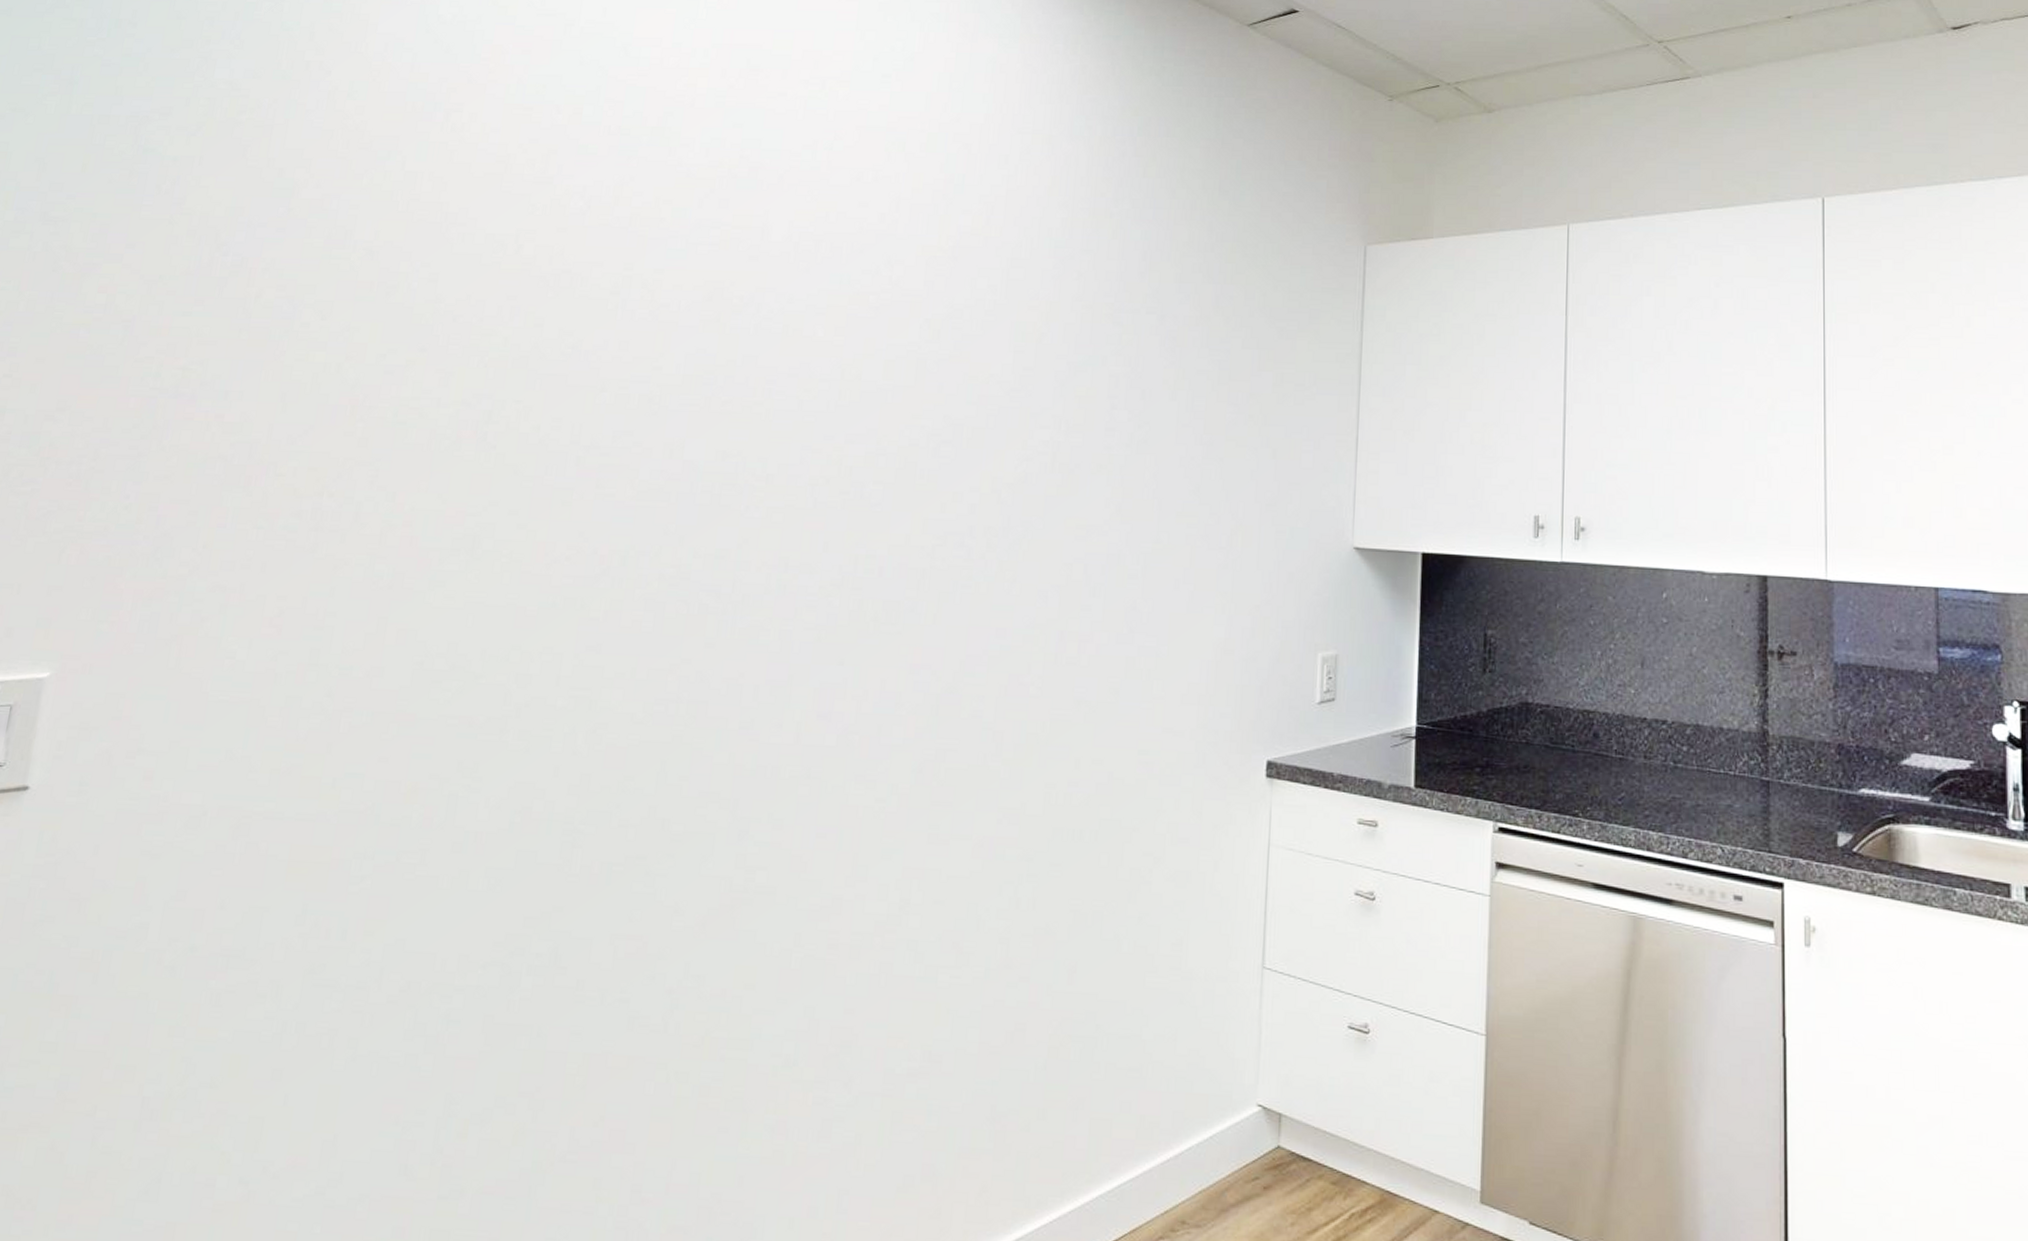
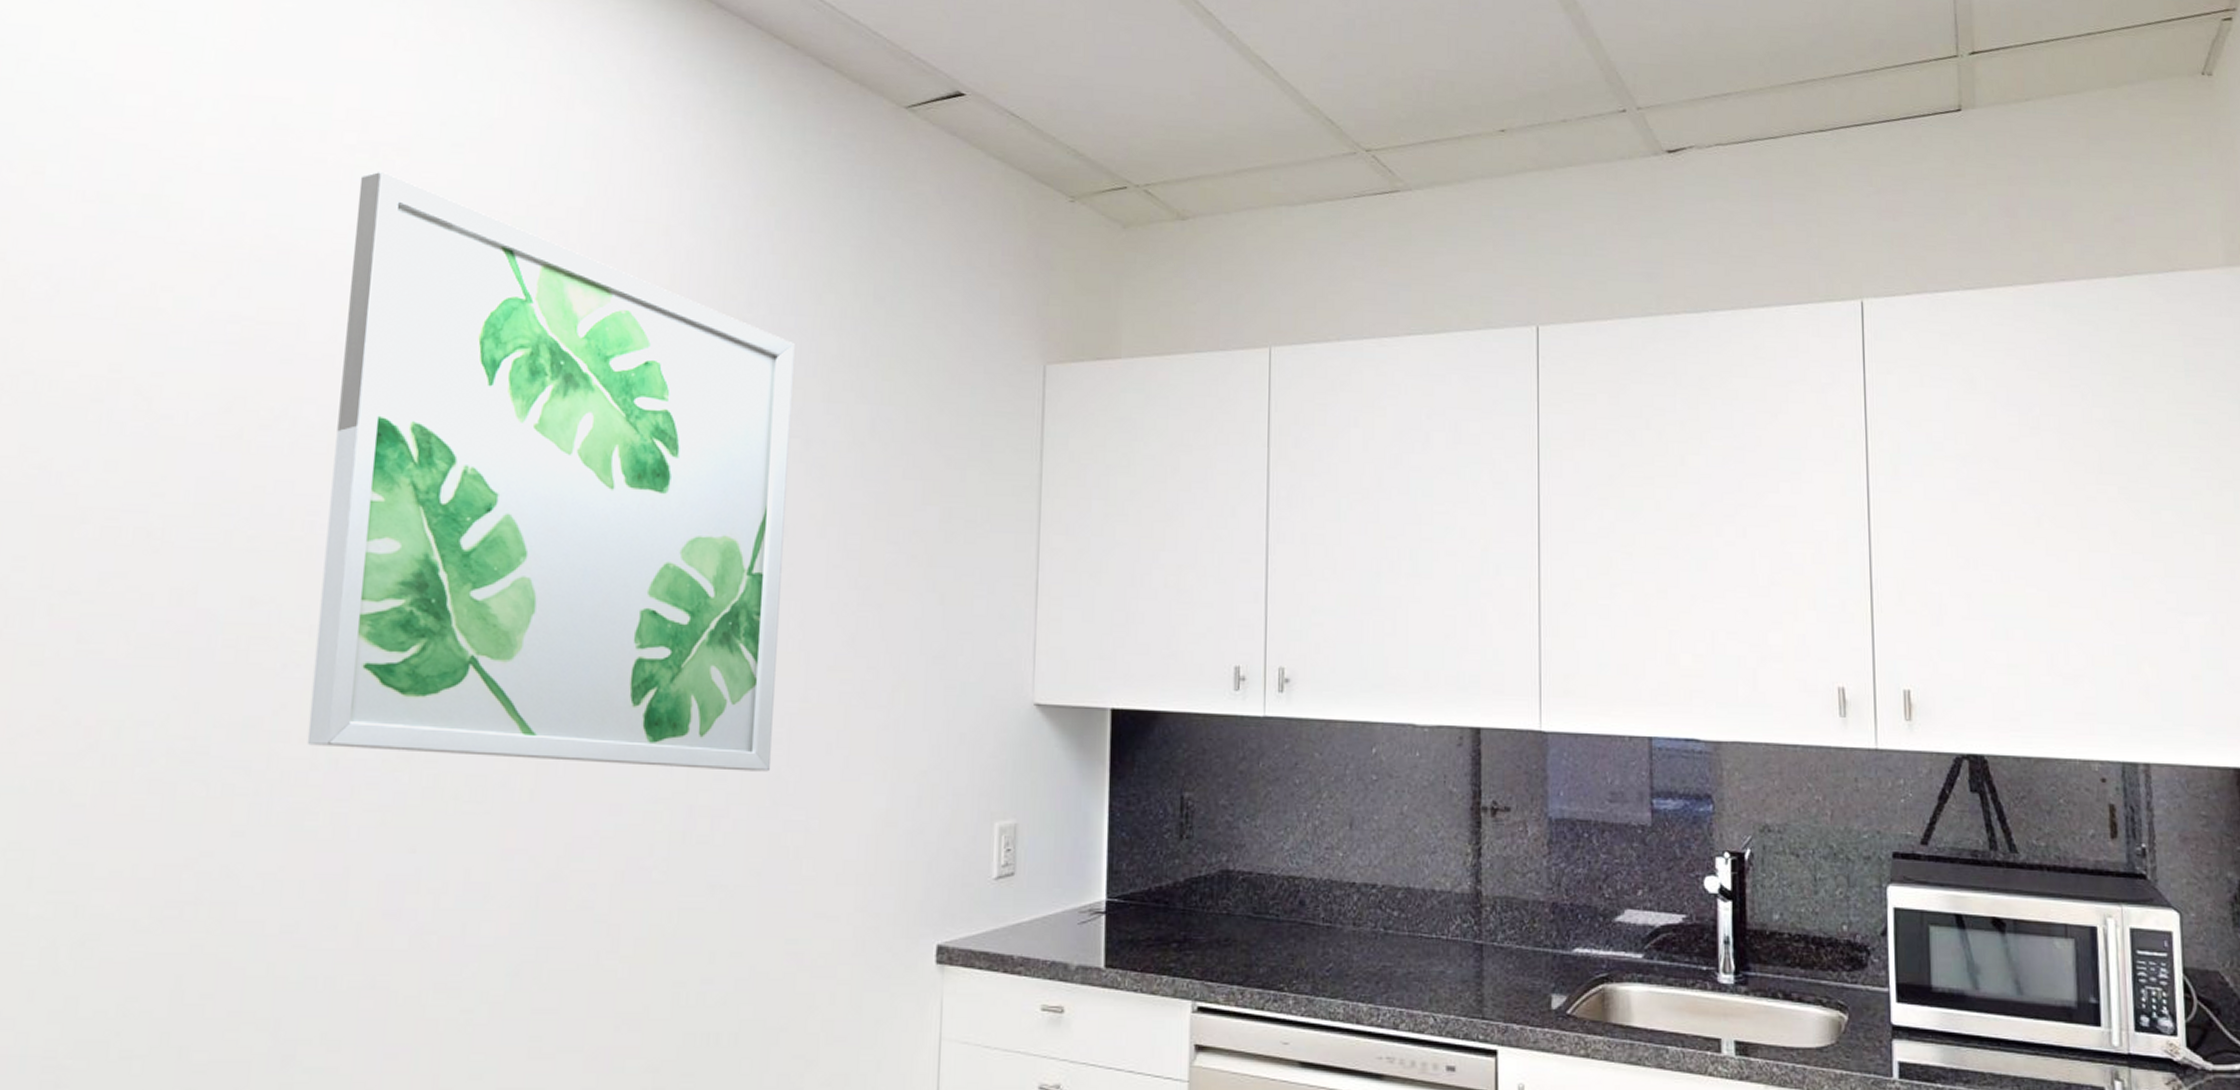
wall art: none [762,100,1153,603] -> present [307,171,795,772]

